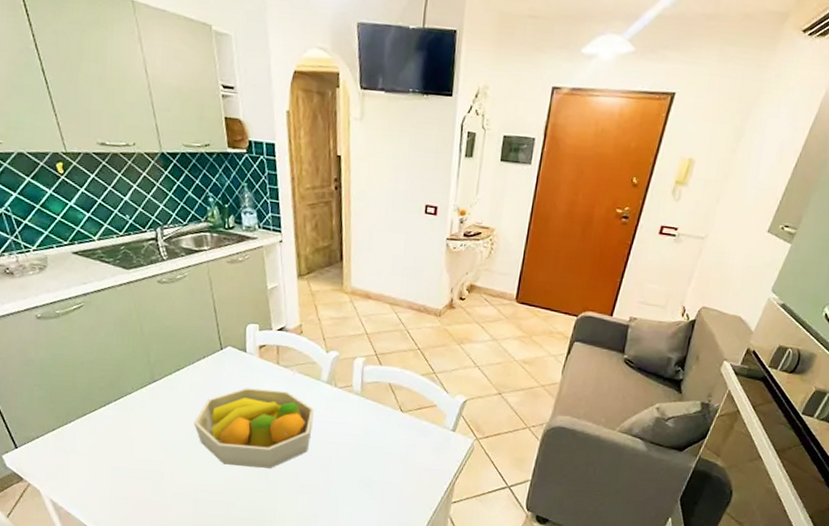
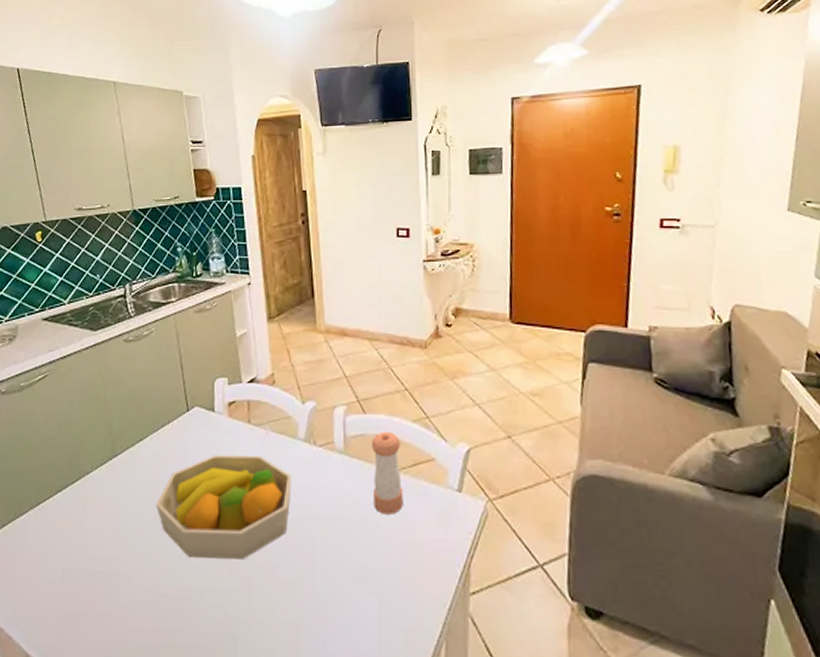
pepper shaker: none [382,380,409,444] -> present [371,431,404,515]

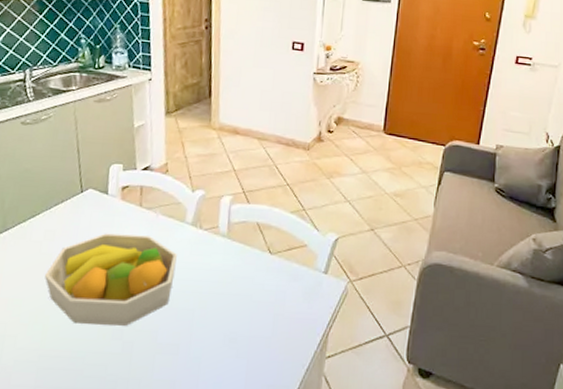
pepper shaker: present [371,431,404,515] -> none [250,219,278,291]

